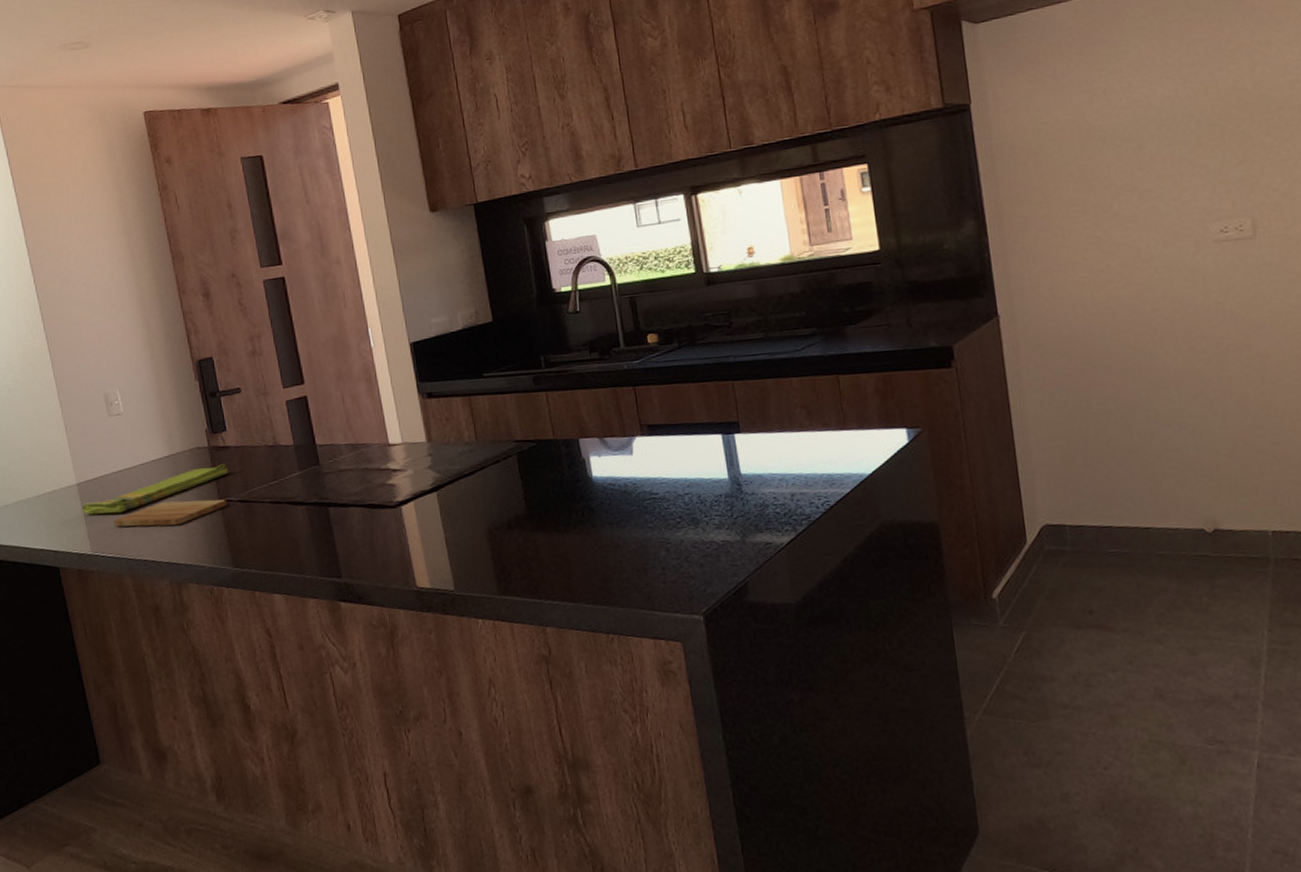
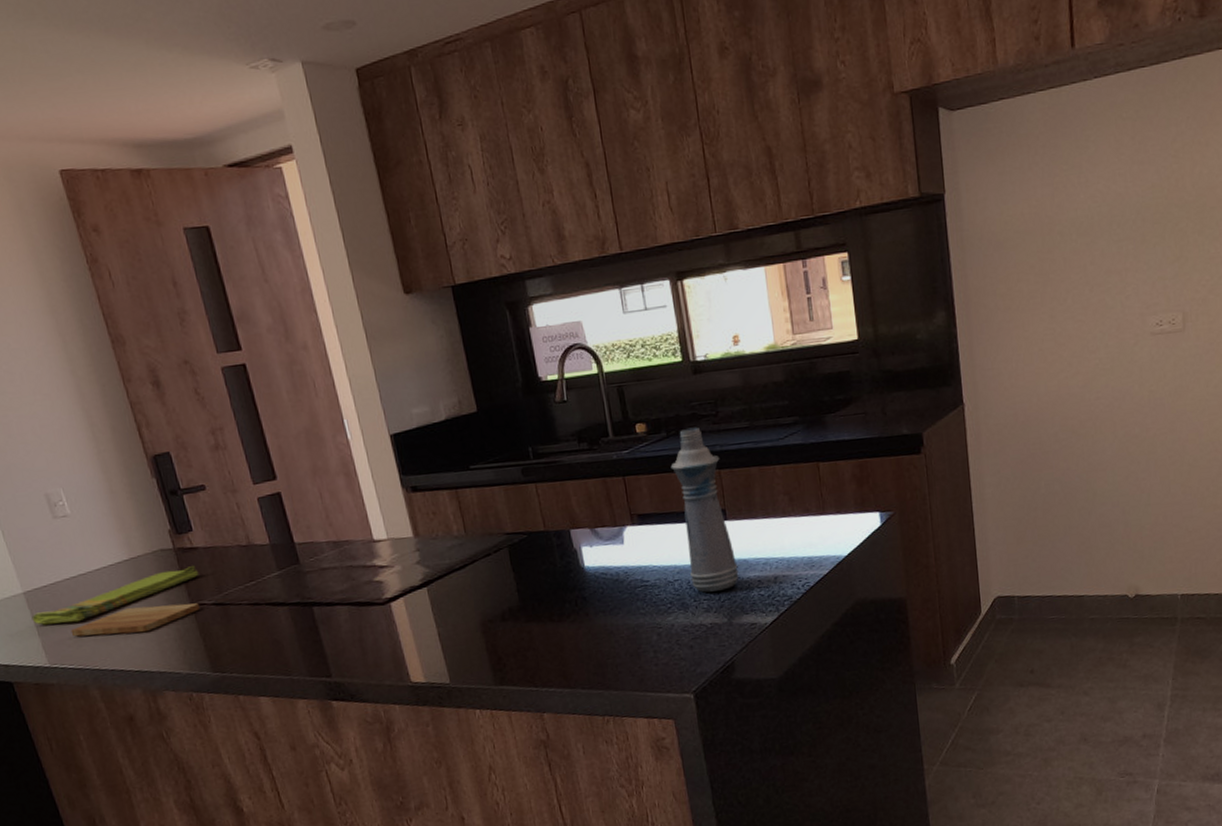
bottle: none [682,338,753,508] -> present [670,427,739,593]

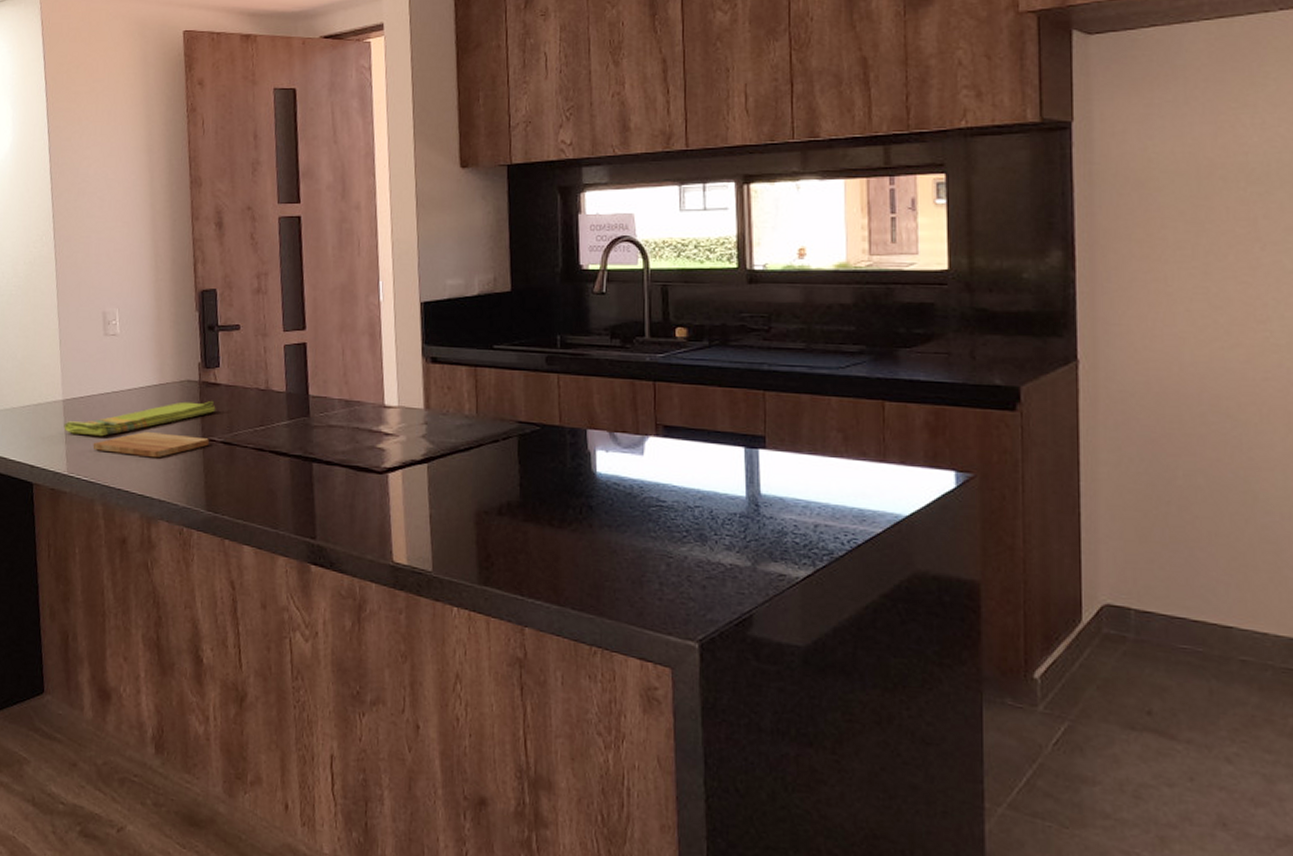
bottle: present [670,427,739,593] -> none [708,340,772,529]

